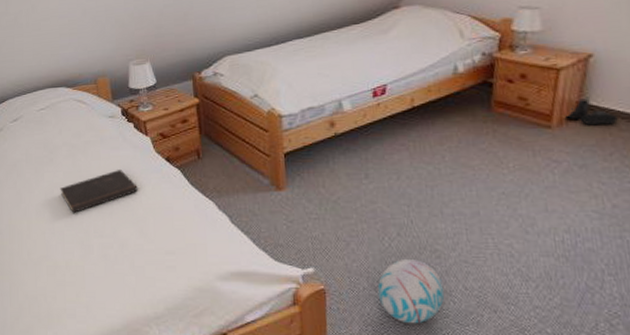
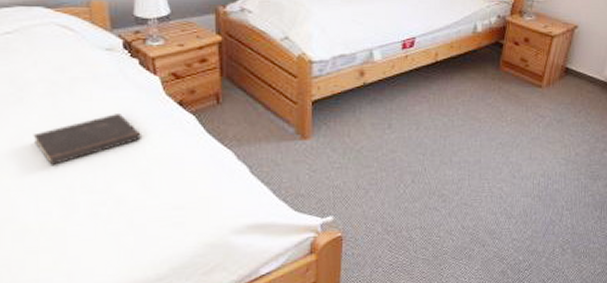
ball: present [377,260,445,324] -> none [390,204,446,263]
boots: present [565,97,618,126] -> none [553,62,588,87]

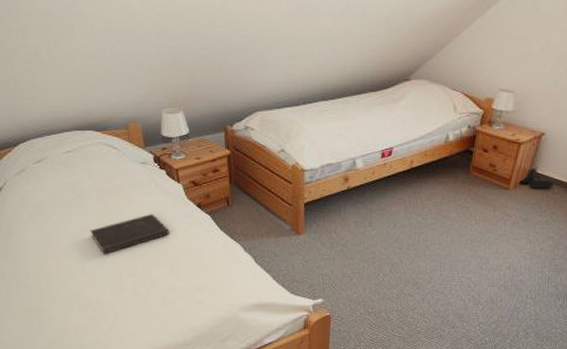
boots: none [553,62,588,87] -> present [520,166,553,189]

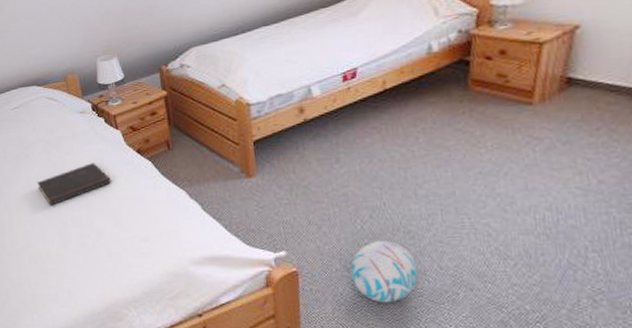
ball: none [370,290,420,339] -> present [350,241,419,303]
boots: present [520,166,553,189] -> none [548,70,606,101]

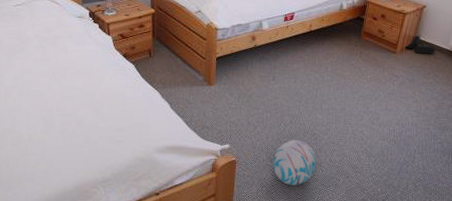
hardcover book: present [37,163,111,205] -> none [29,61,97,95]
boots: none [548,70,606,101] -> present [405,34,435,54]

